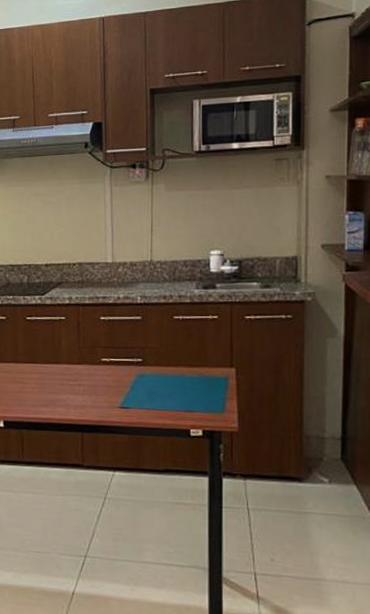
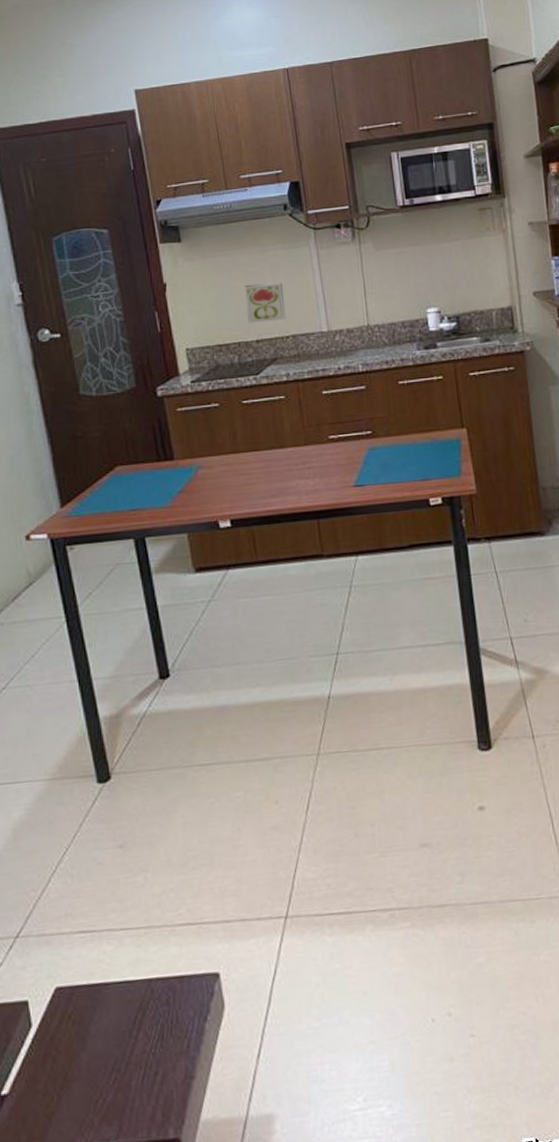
decorative tile: none [40,213,76,249] -> present [245,282,286,323]

